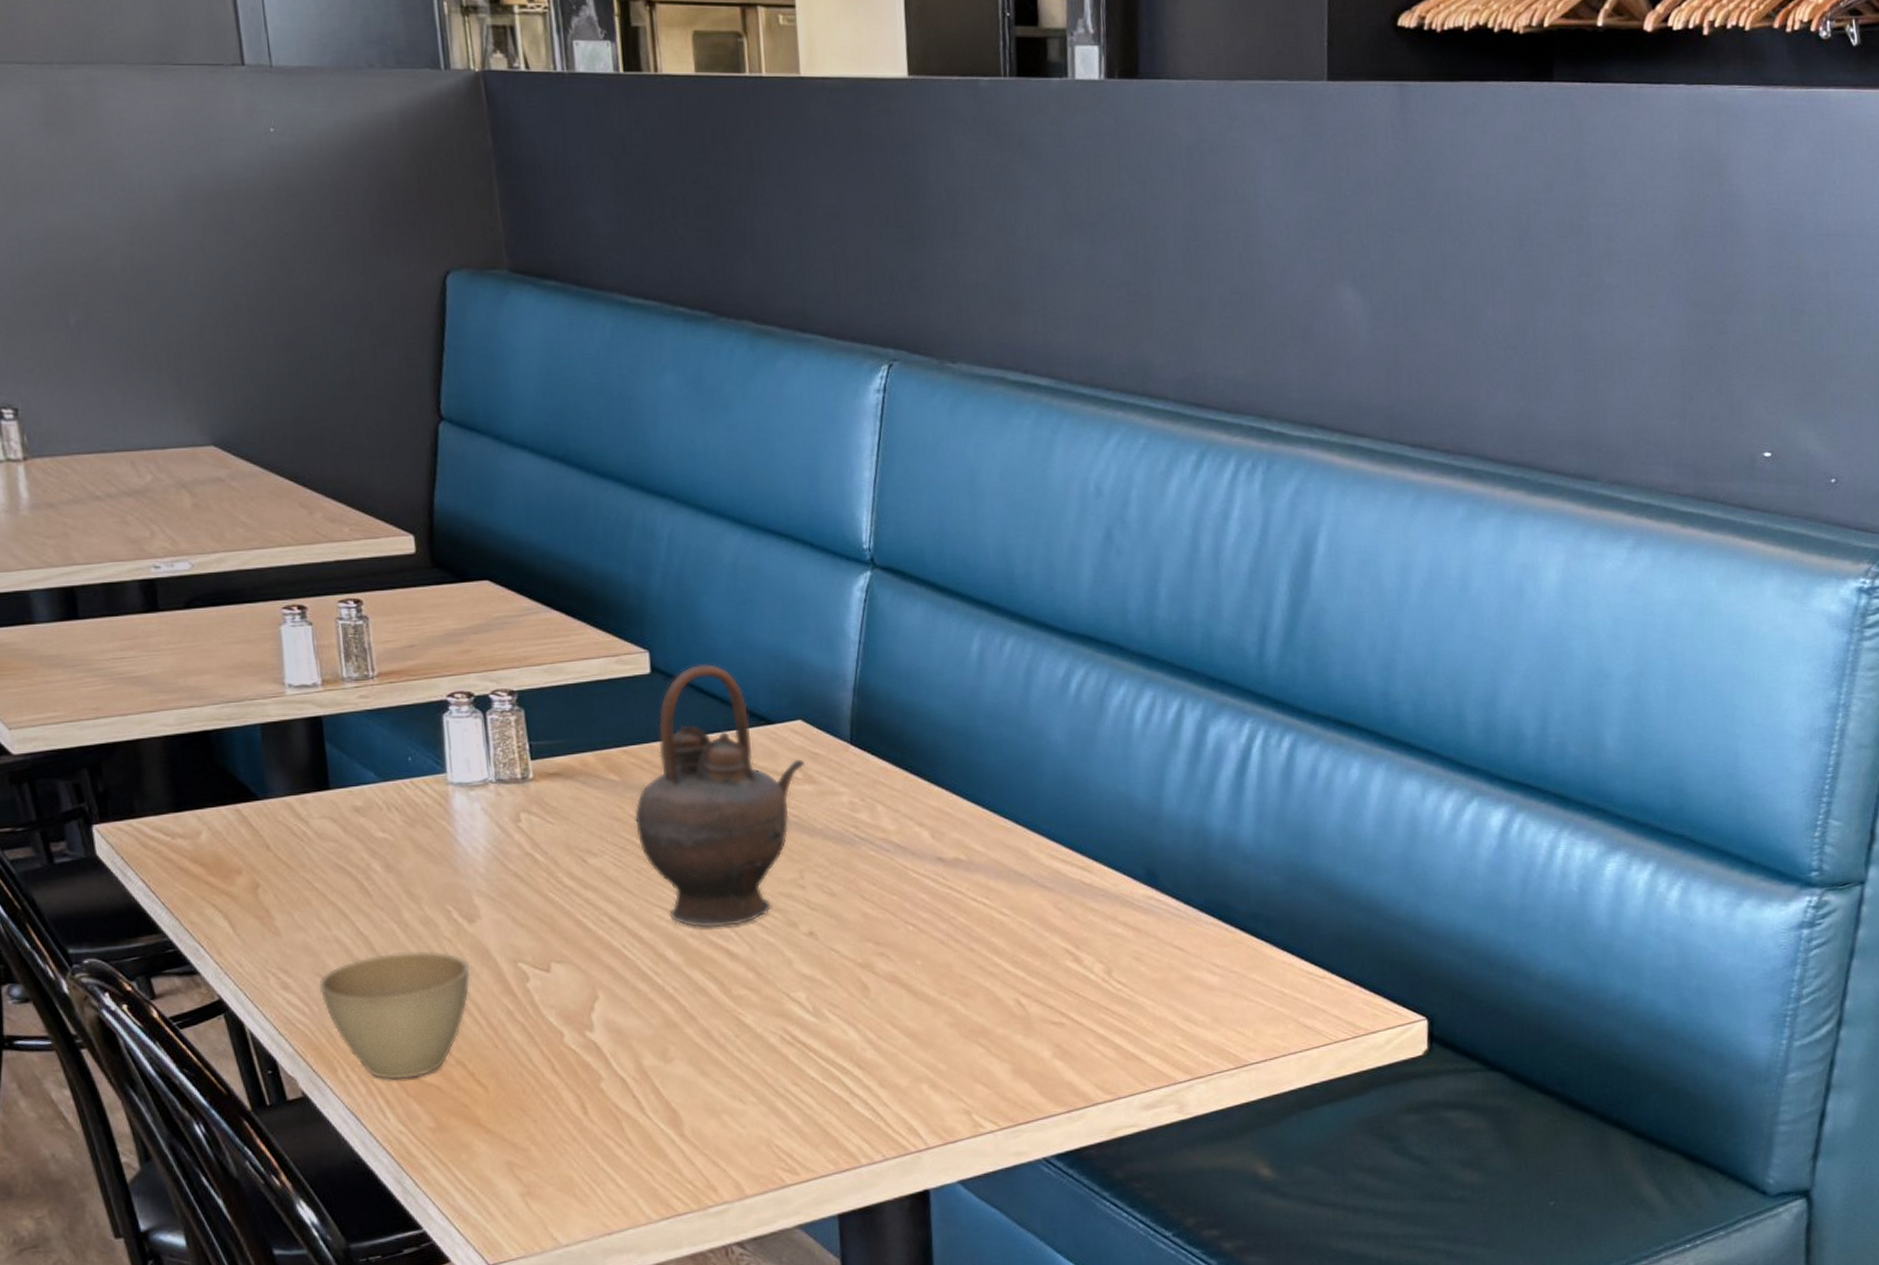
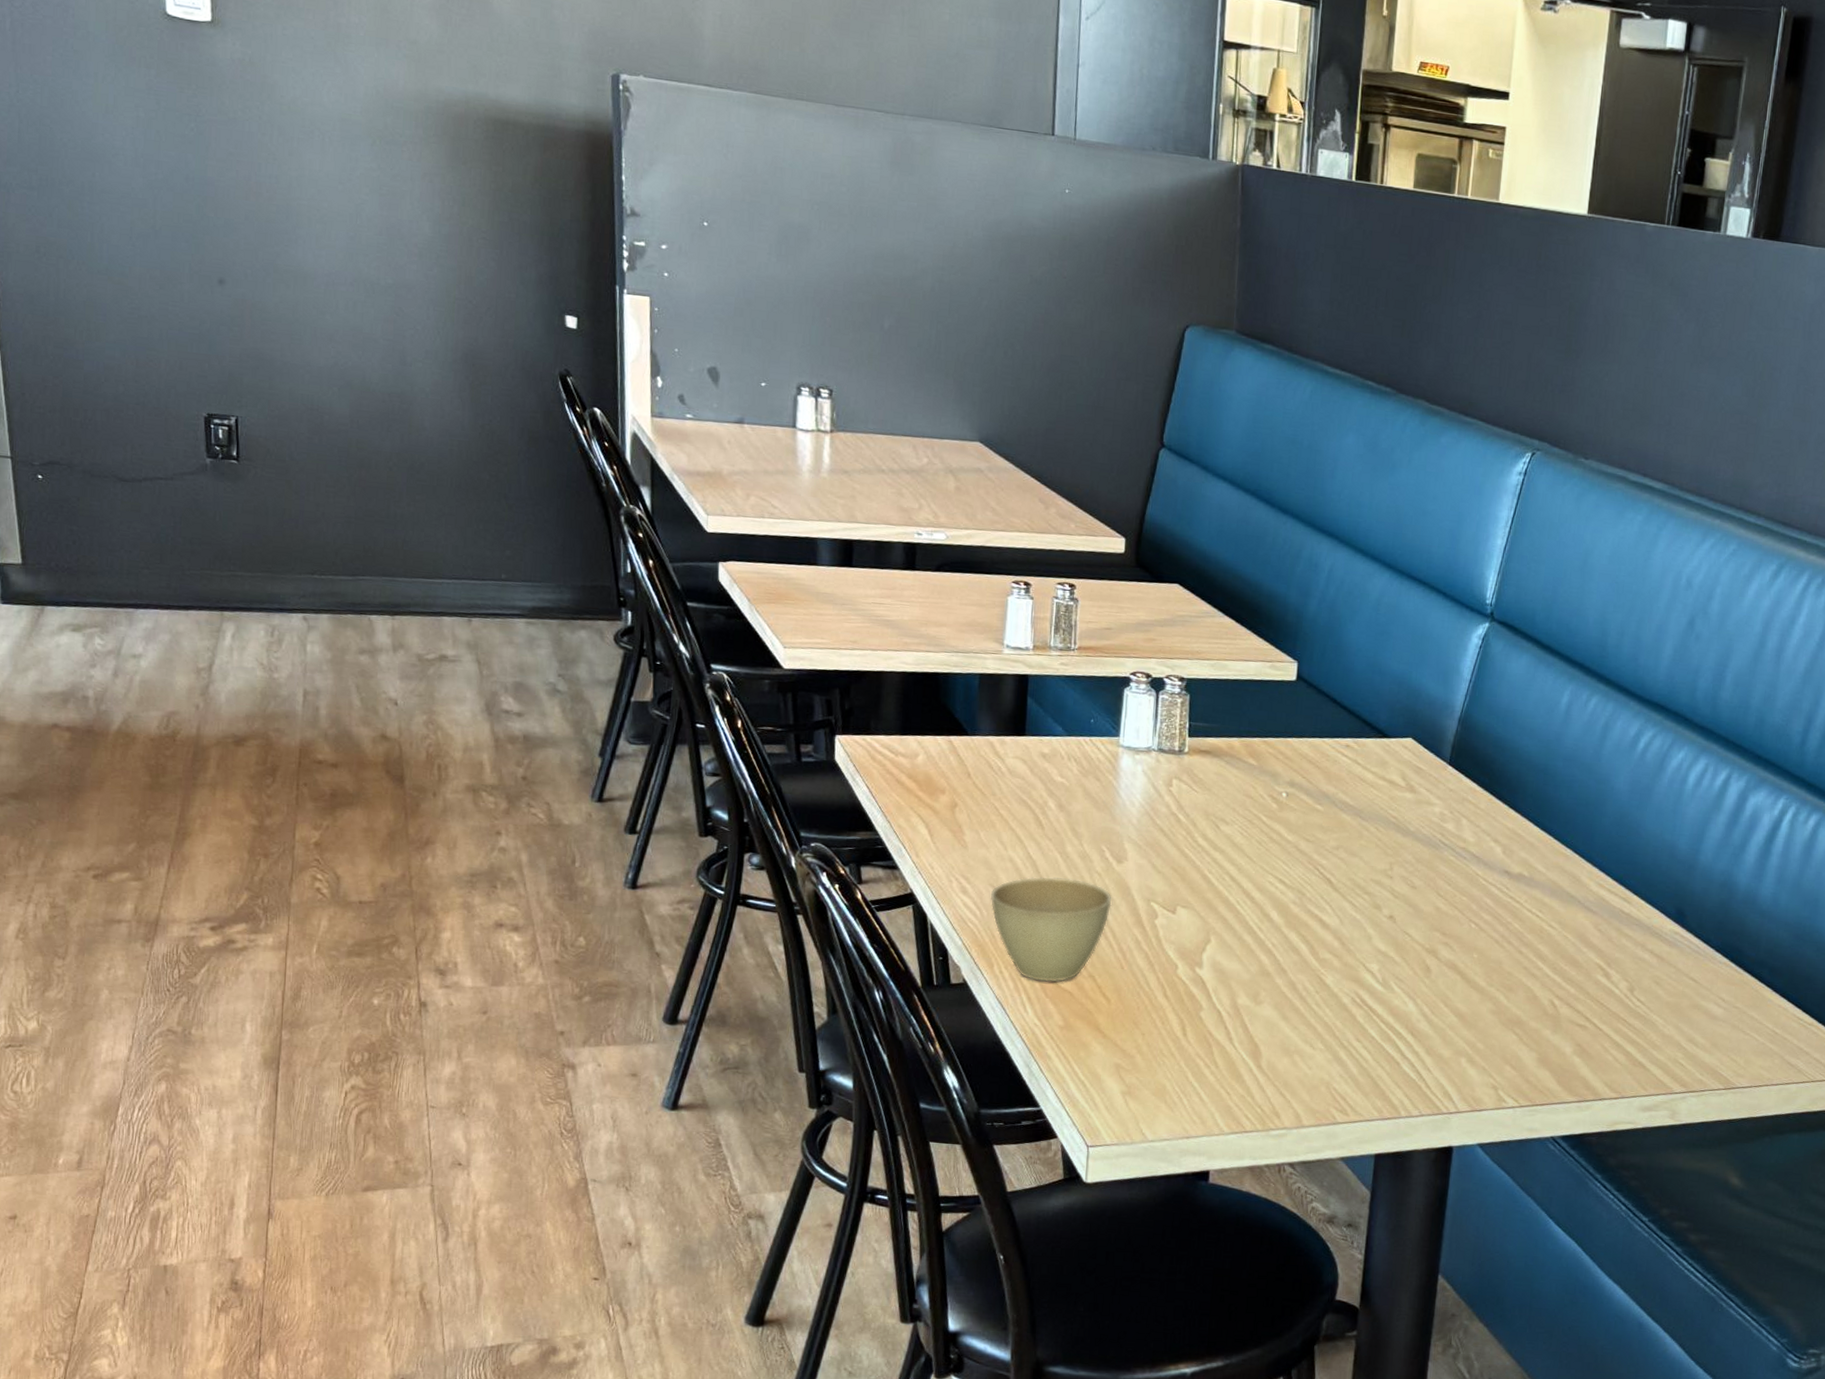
teapot: present [634,664,804,928] -> none [1263,679,1409,900]

